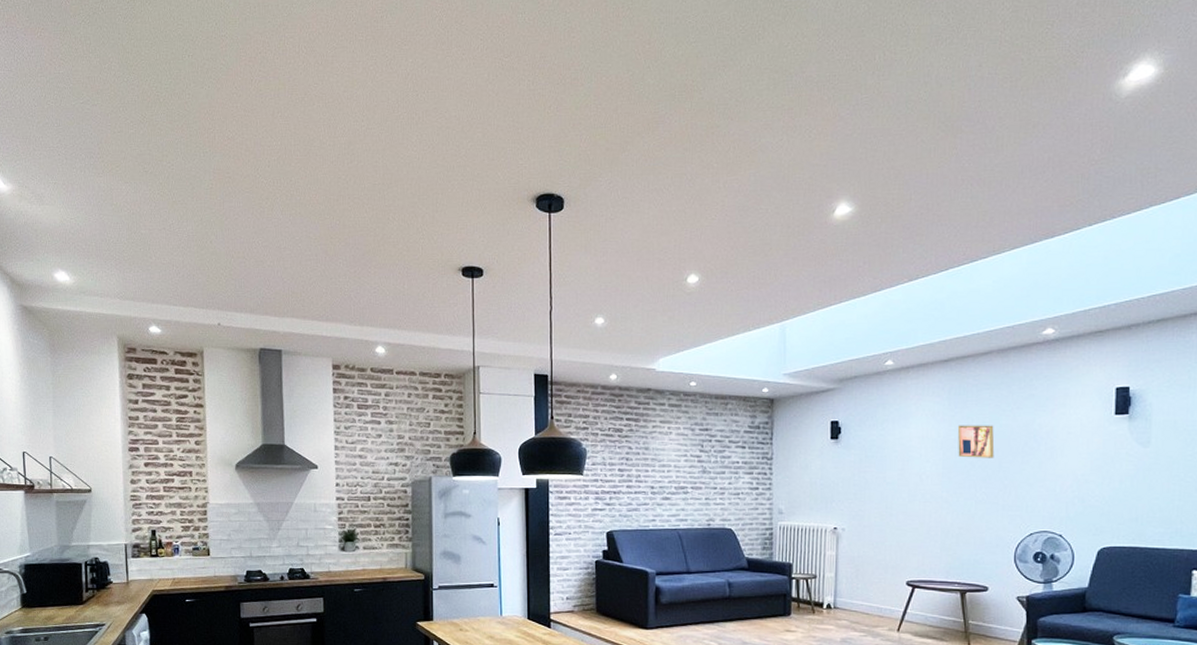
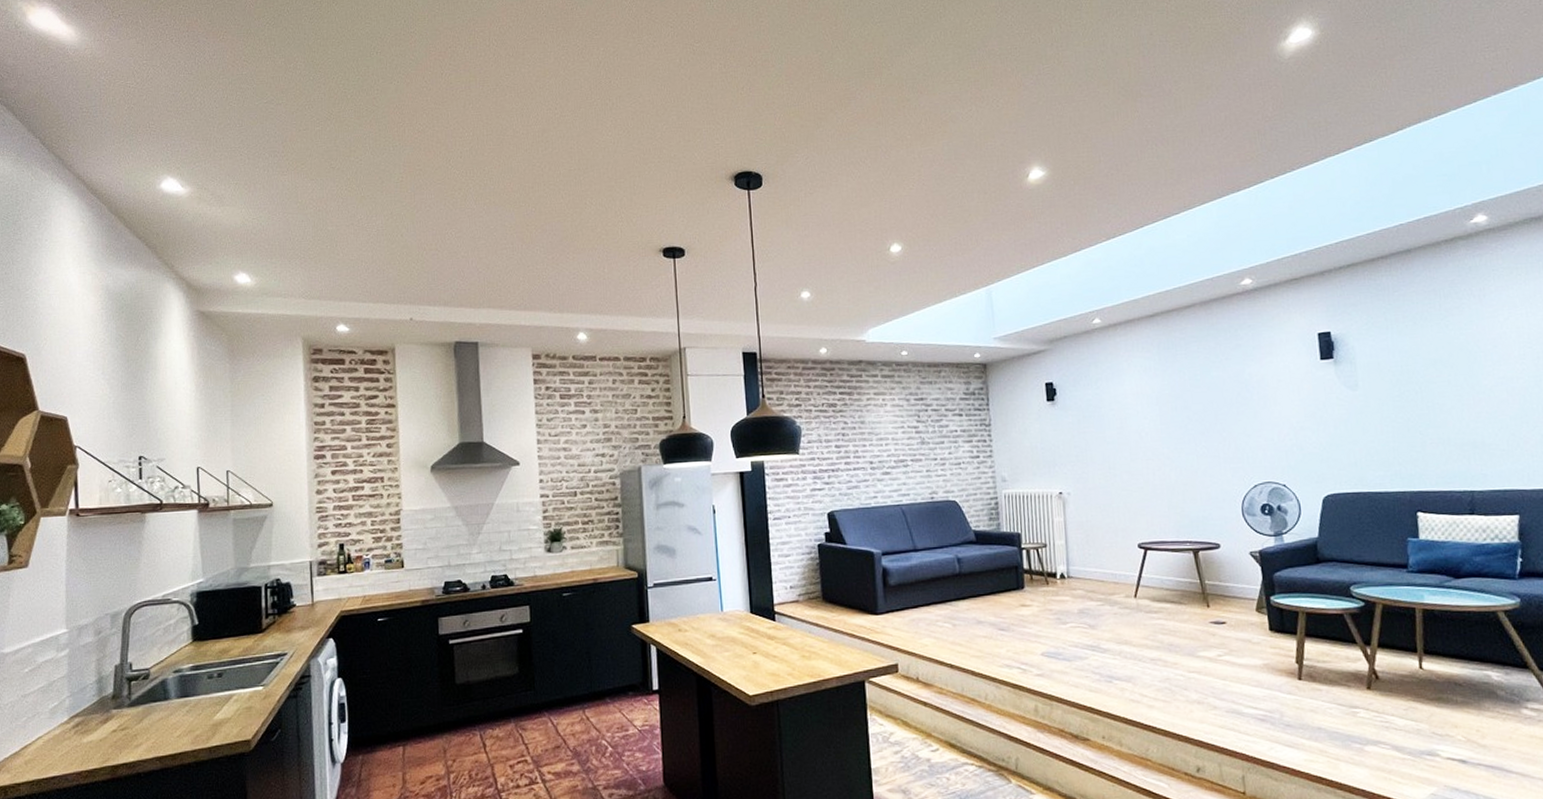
wall art: present [957,425,995,458] -> none [1170,377,1210,412]

